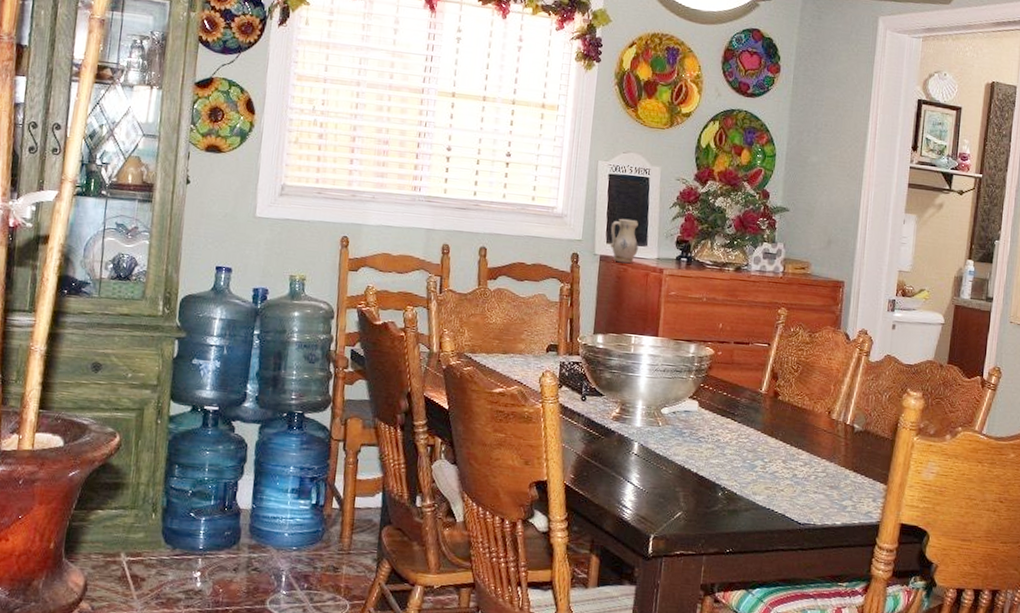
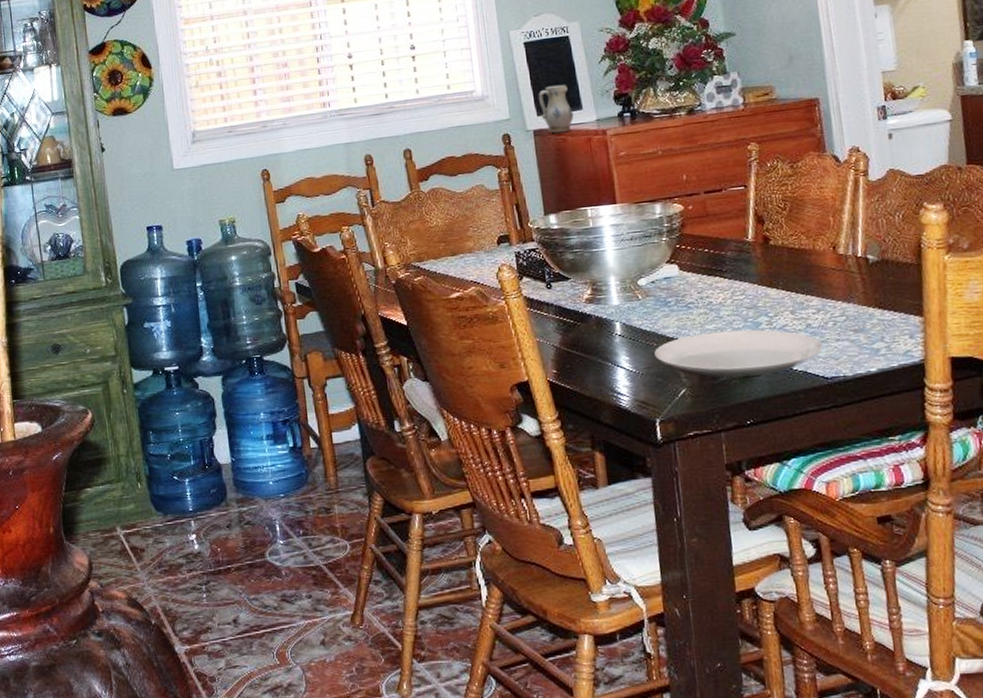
plate: none [662,465,802,512] -> present [654,329,823,378]

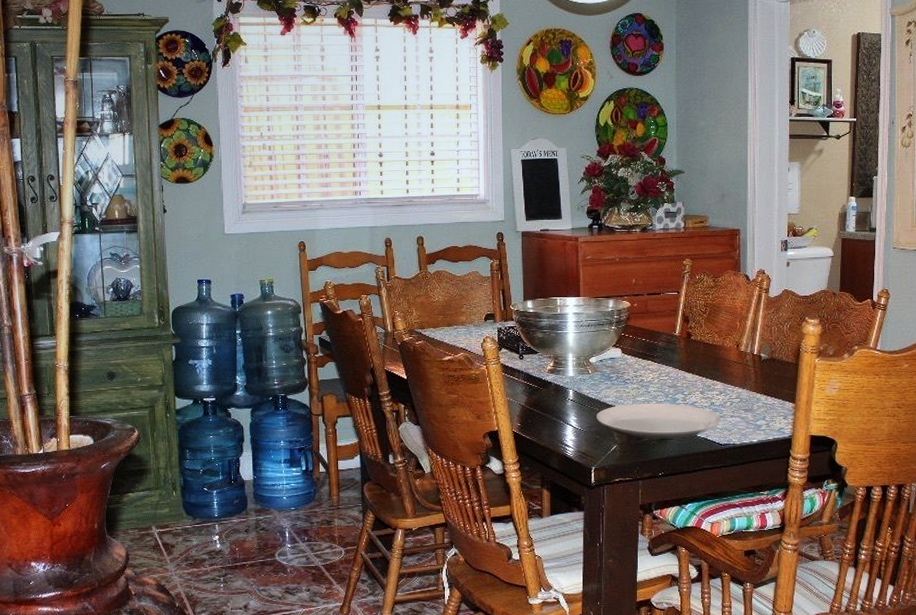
ceramic pitcher: present [538,84,574,134] -> none [528,197,554,236]

